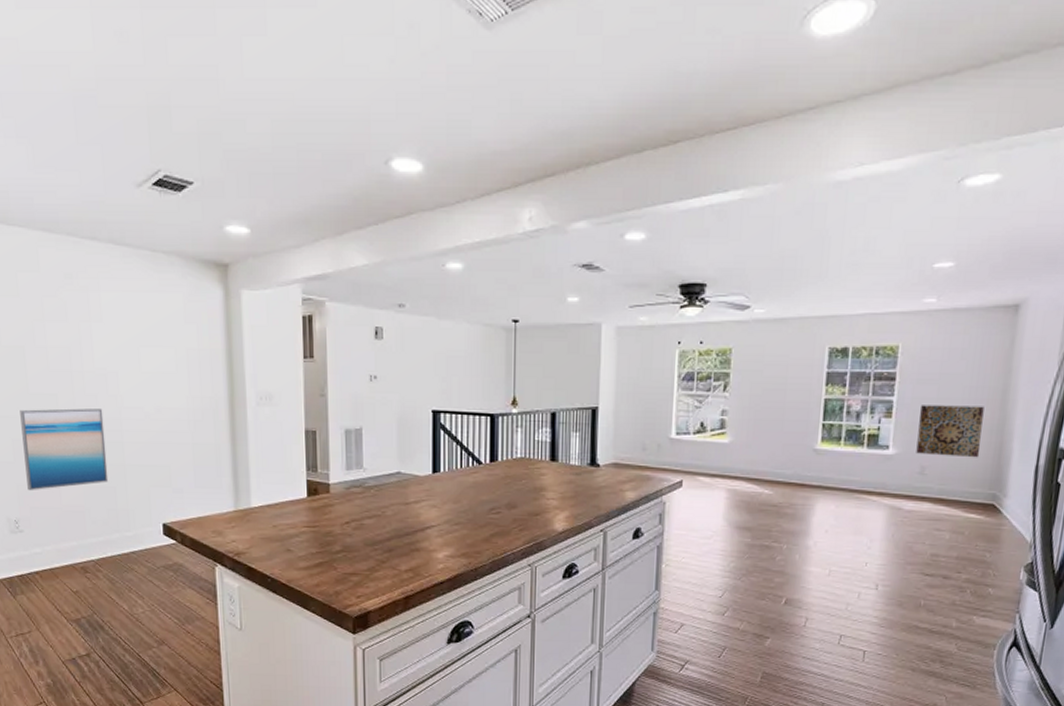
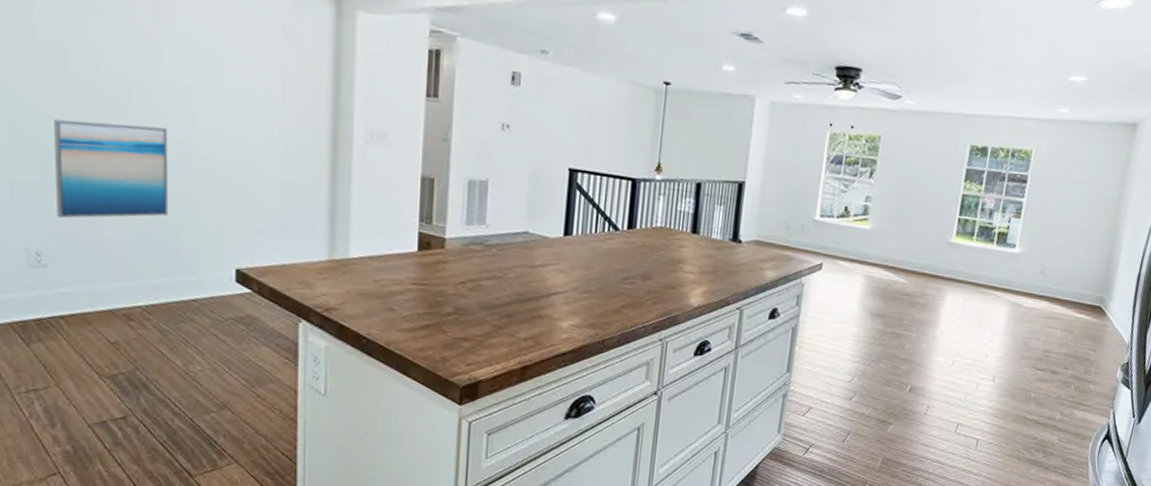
wall art: present [916,405,984,458] -> none [1039,208,1101,263]

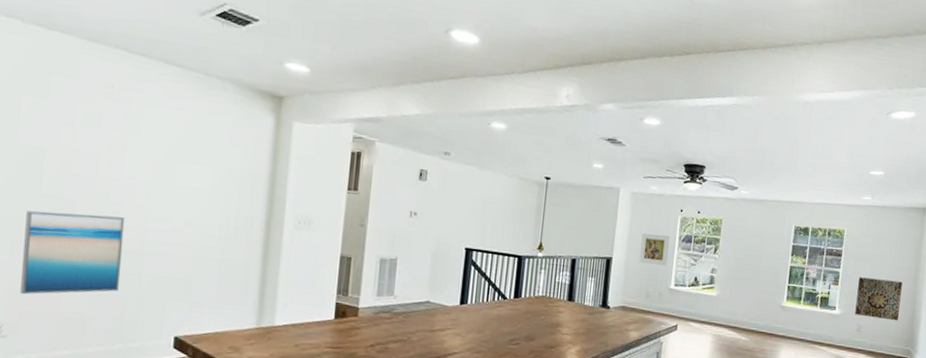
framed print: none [777,153,817,193] -> present [639,233,670,267]
wall art: none [1039,208,1101,263] -> present [855,277,903,321]

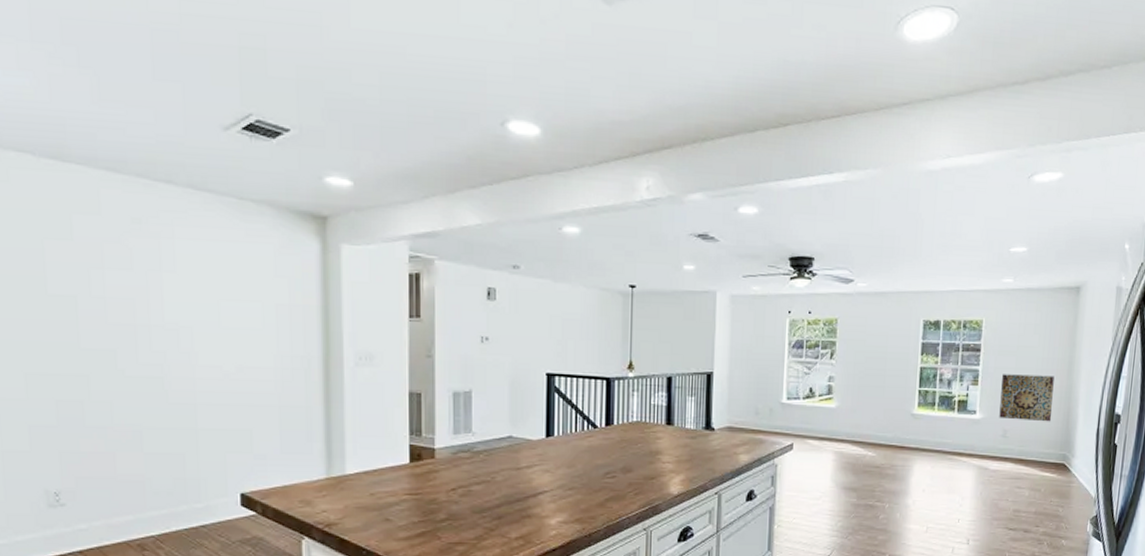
wall art: present [20,210,125,295] -> none [67,366,176,459]
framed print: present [639,233,670,267] -> none [744,341,779,378]

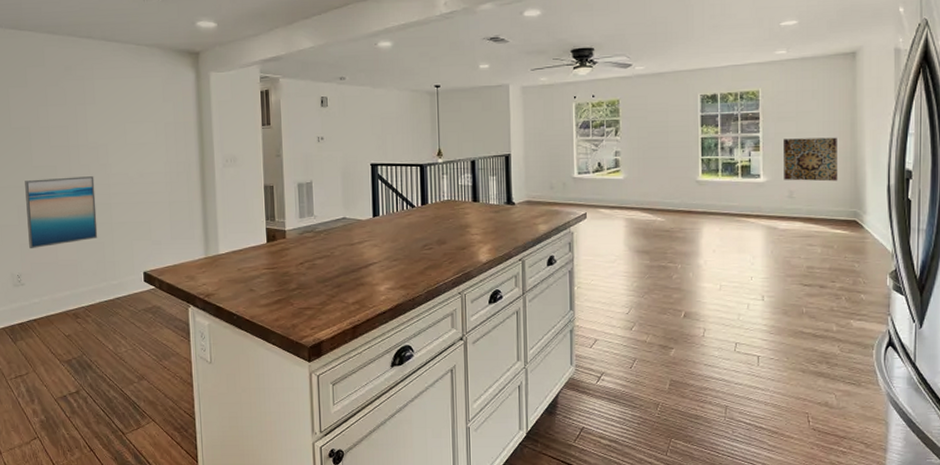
wall art: none [67,366,176,459] -> present [25,176,98,249]

